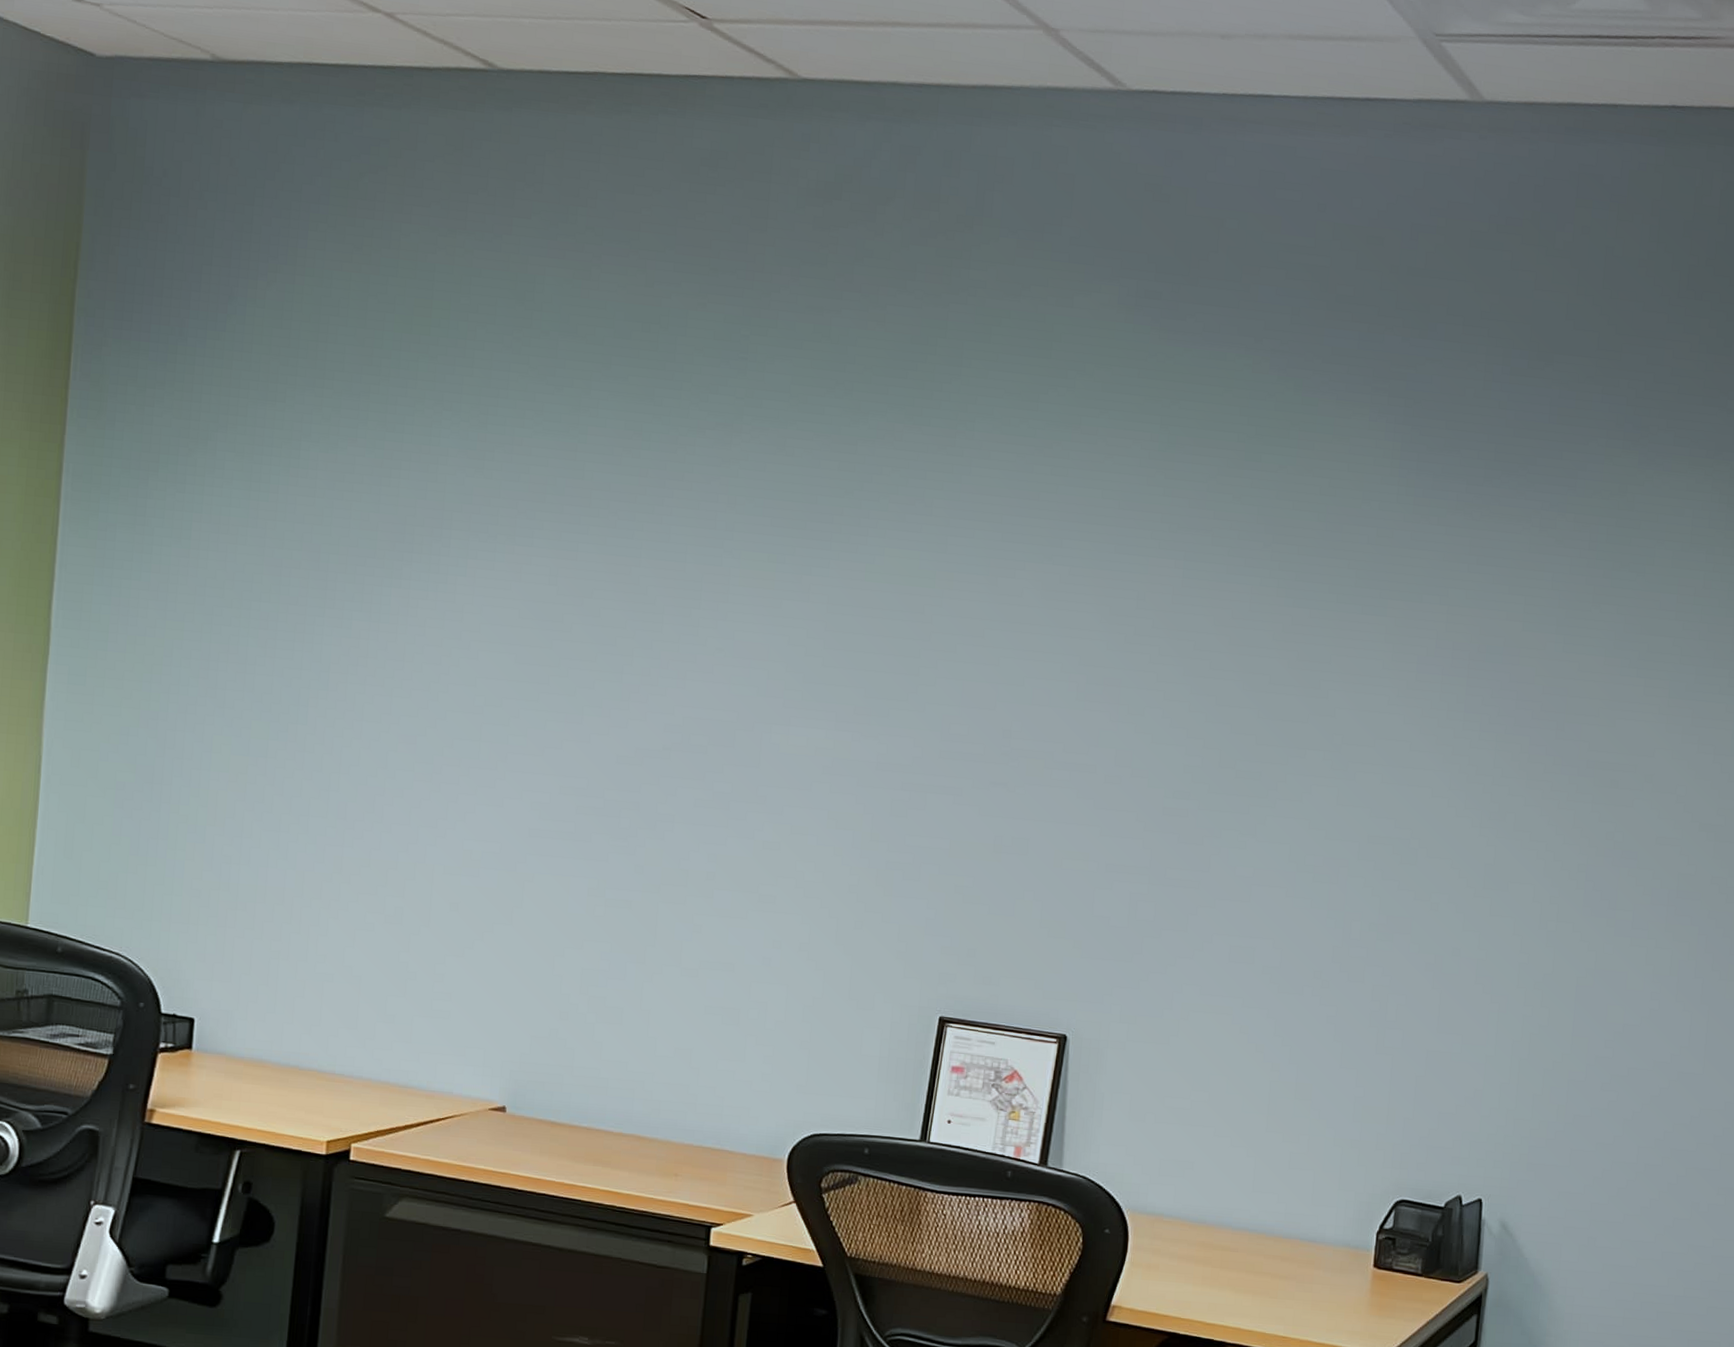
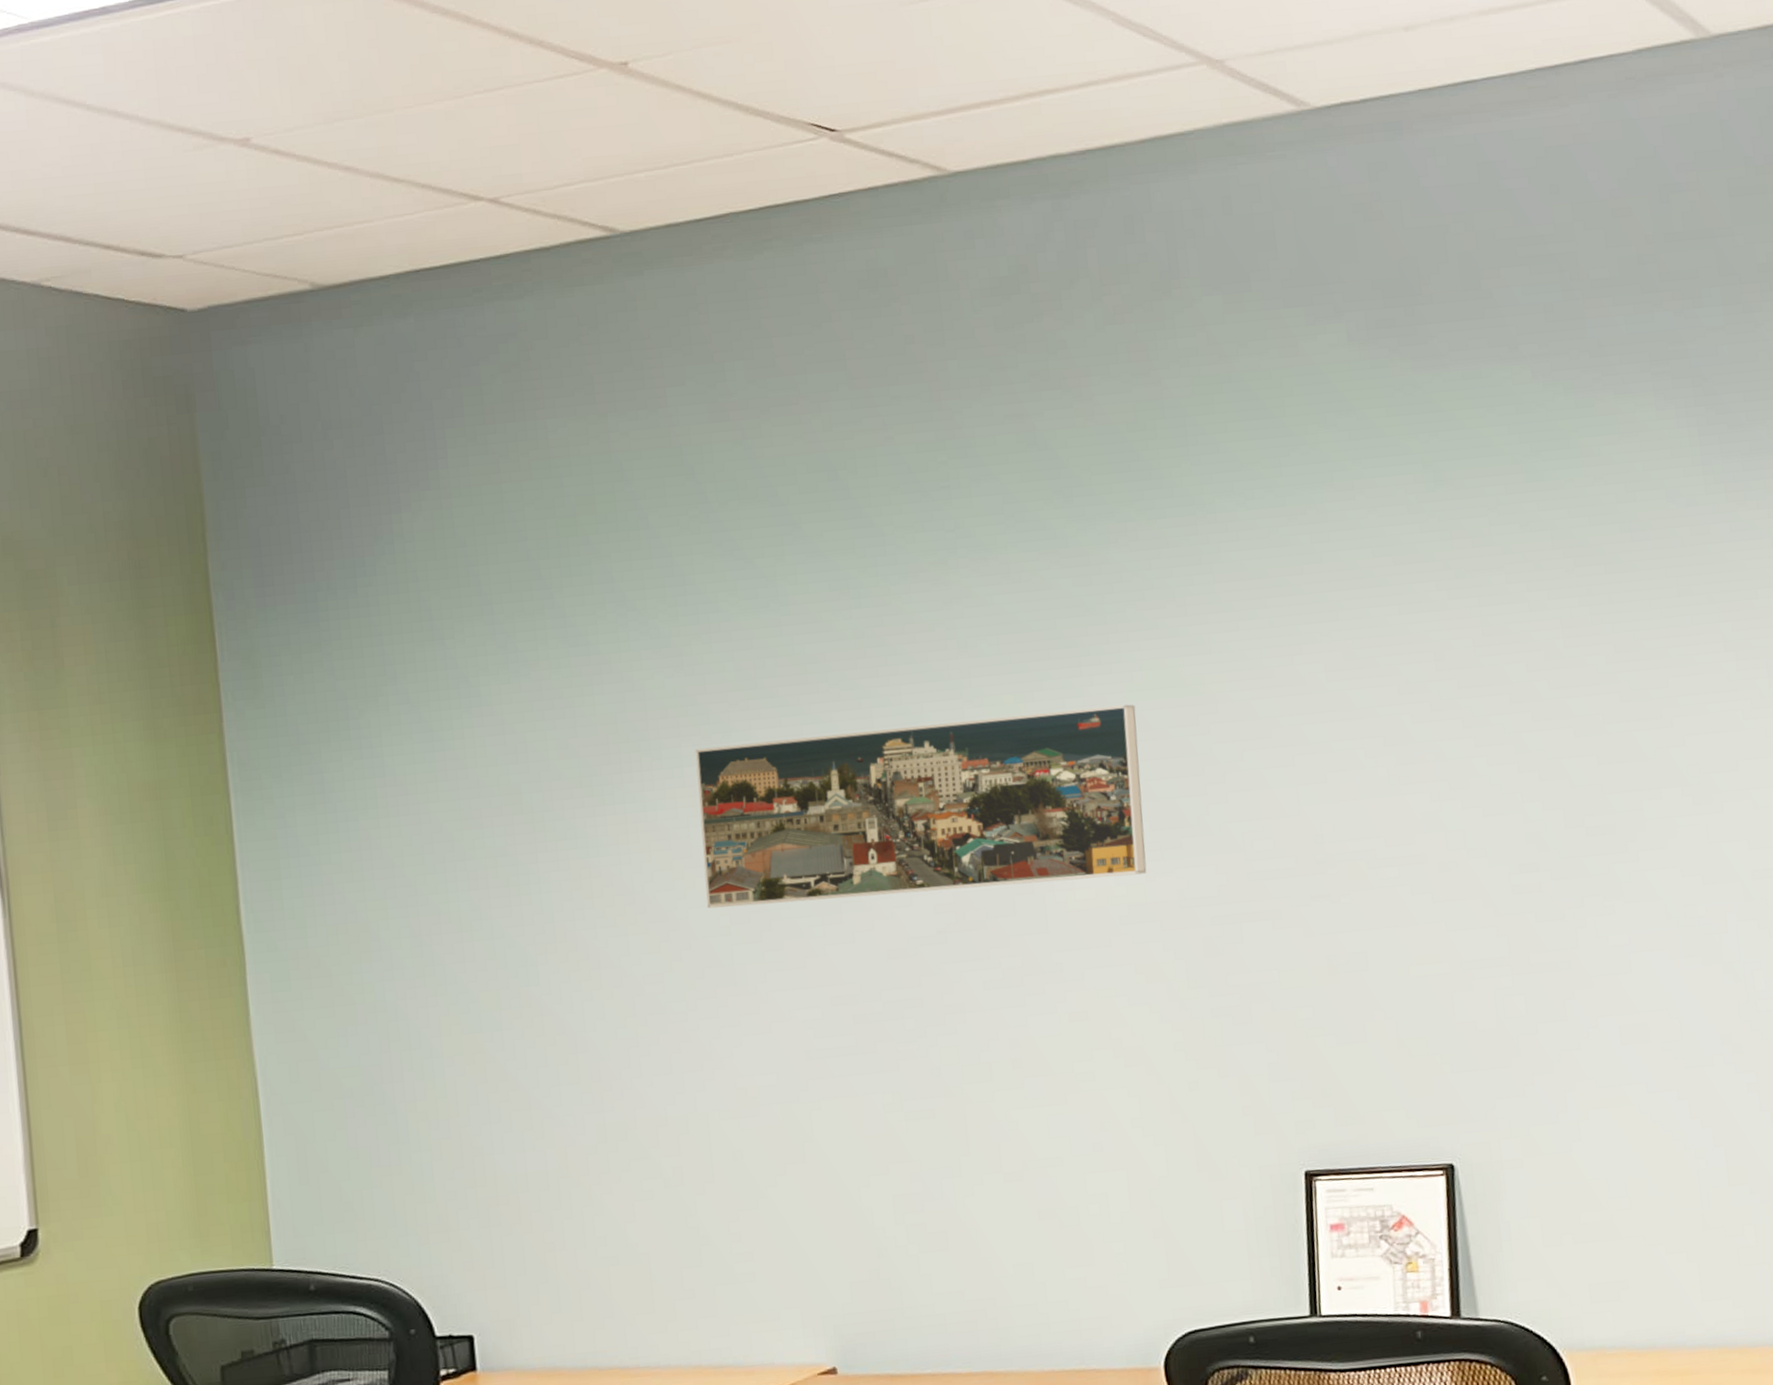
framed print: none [466,545,872,734] -> present [695,704,1147,909]

